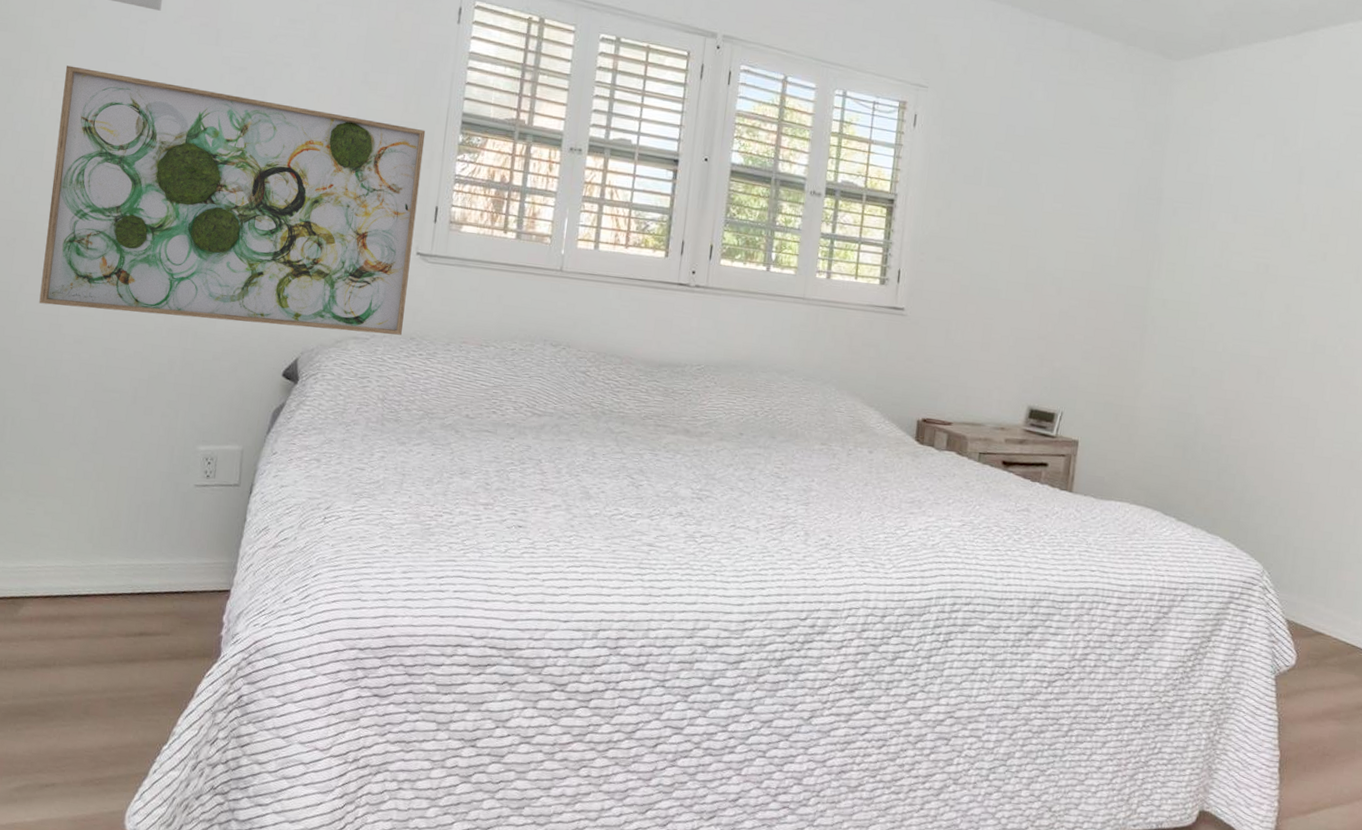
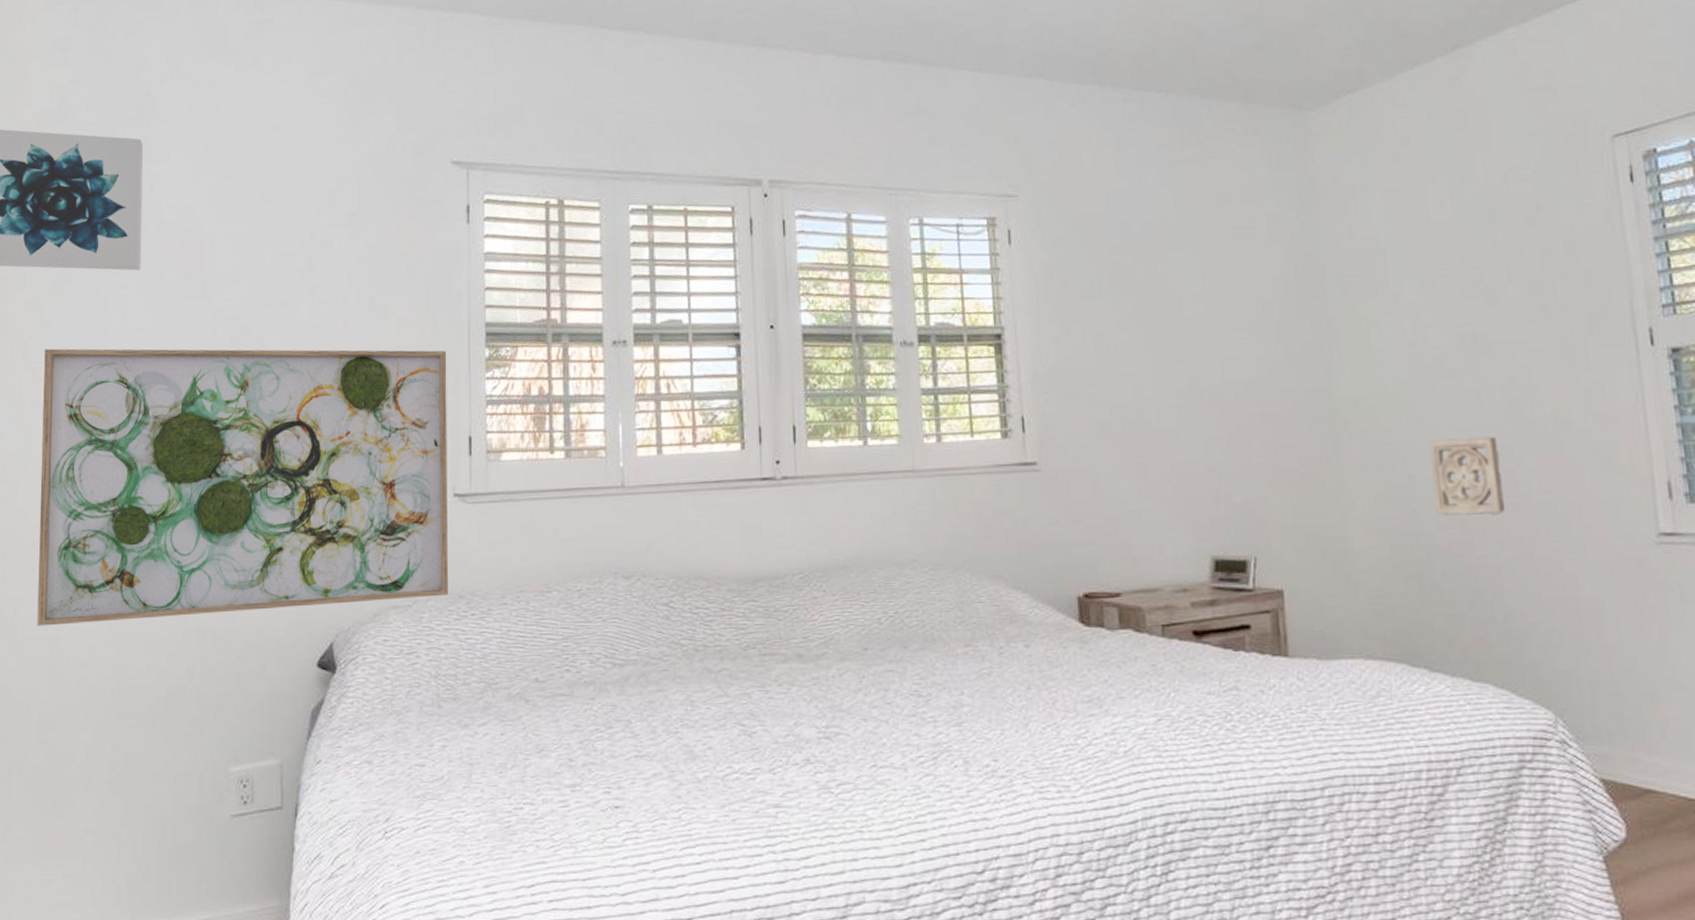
wall ornament: none [1208,344,1266,410] -> present [1430,436,1505,516]

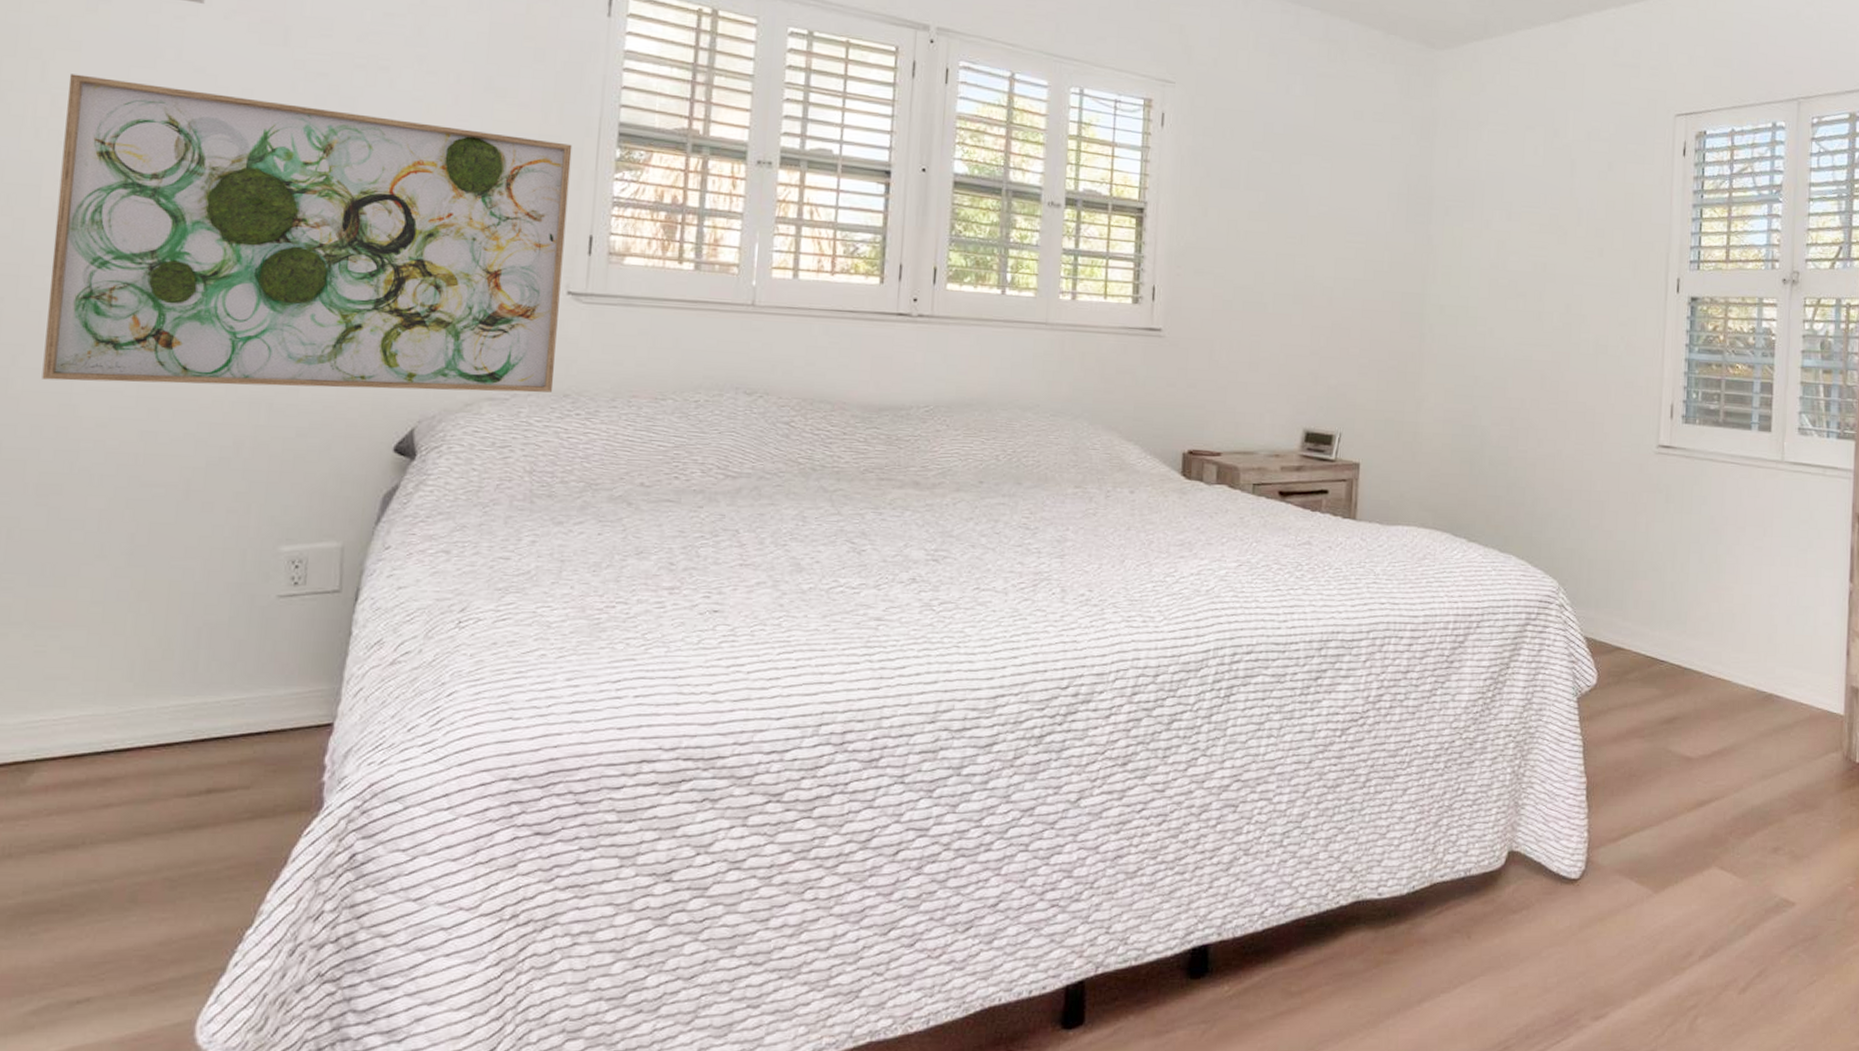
wall ornament: present [1430,436,1505,516] -> none [1492,349,1549,418]

